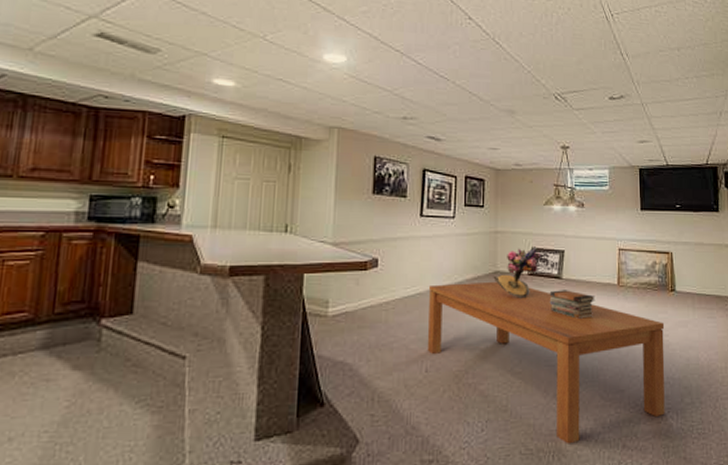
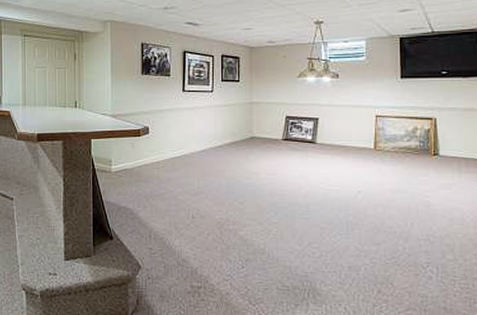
dining table: present [427,281,665,444] -> none [192,145,426,285]
bouquet: present [493,246,541,299] -> none [249,115,295,161]
book stack: present [549,290,596,319] -> none [303,153,351,179]

